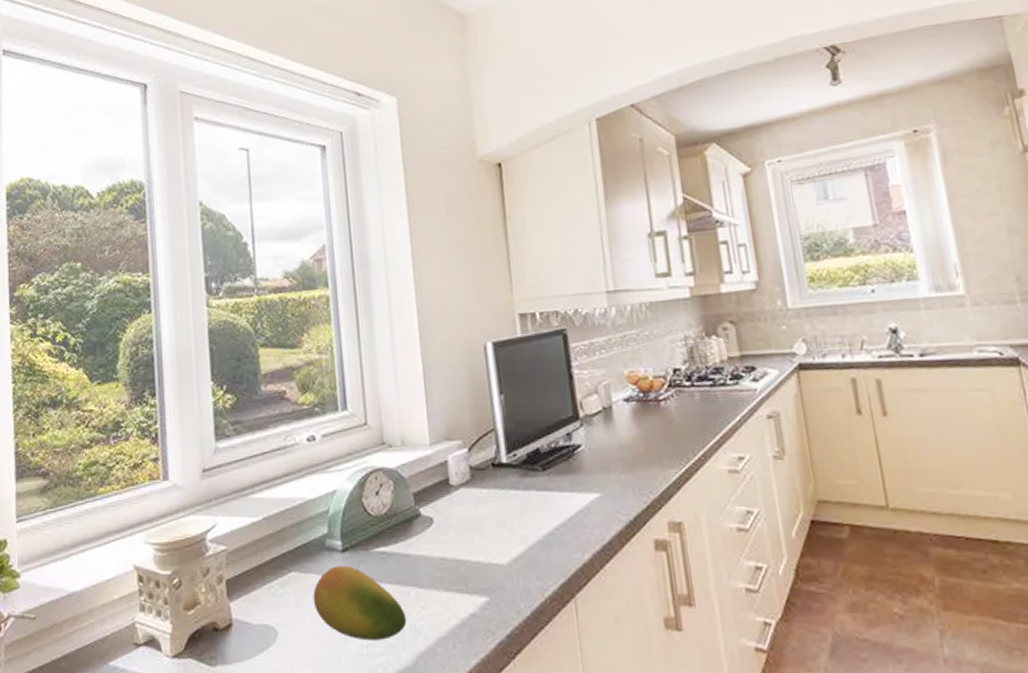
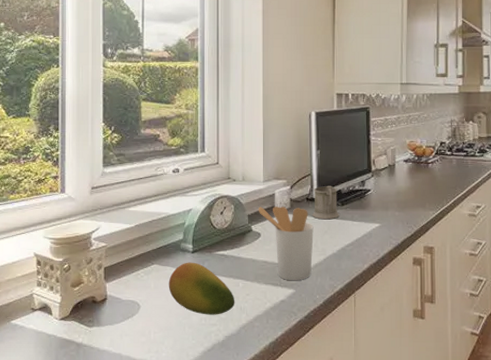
utensil holder: none [426,478,510,585] -> present [258,206,314,281]
mug: none [500,443,541,493] -> present [313,185,339,220]

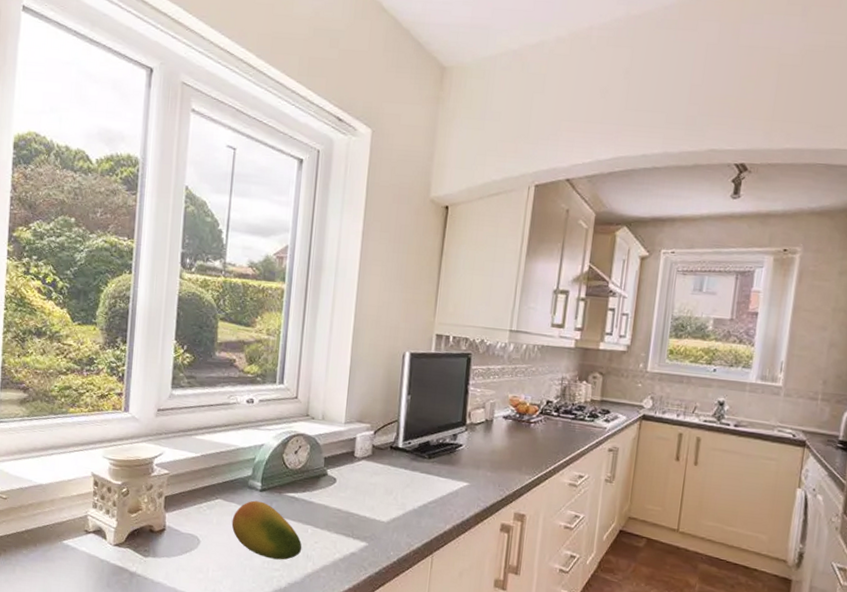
utensil holder: present [258,206,314,281] -> none [336,450,395,534]
mug: present [313,185,339,220] -> none [395,435,426,473]

